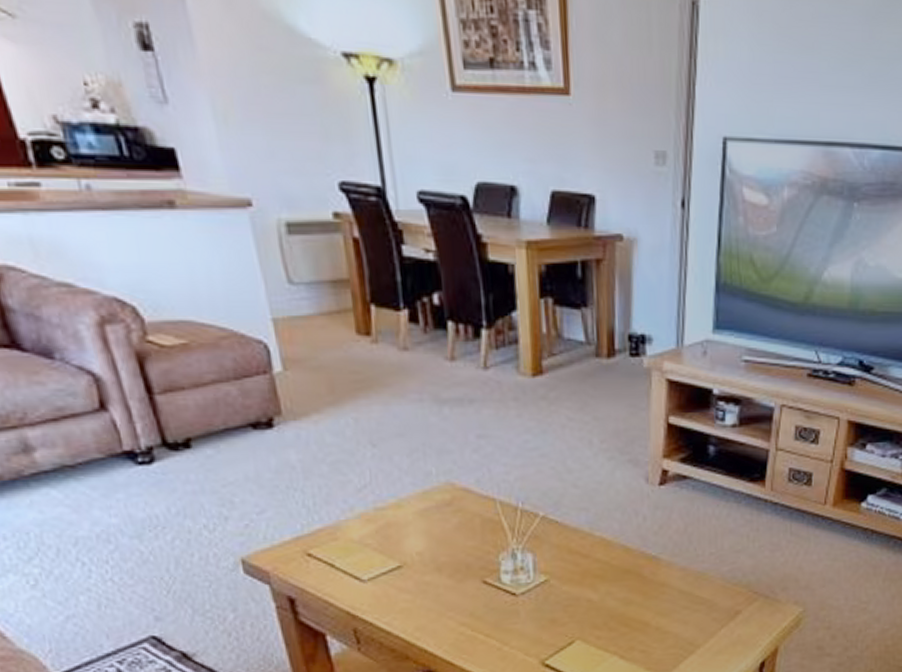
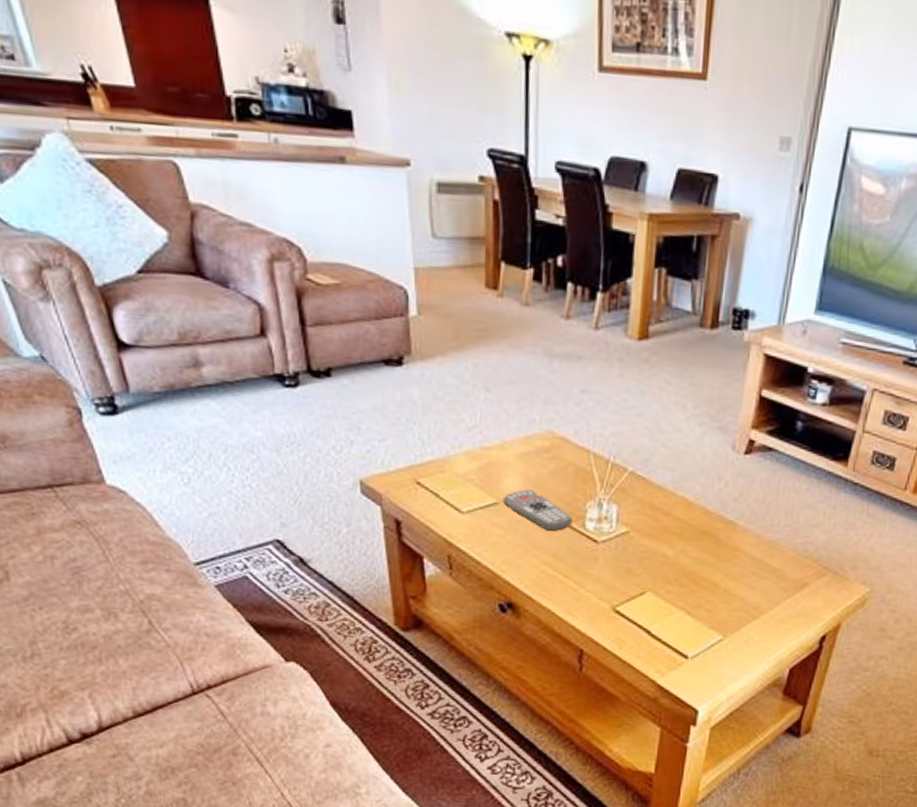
remote control: none [406,547,486,589] -> present [503,489,573,531]

